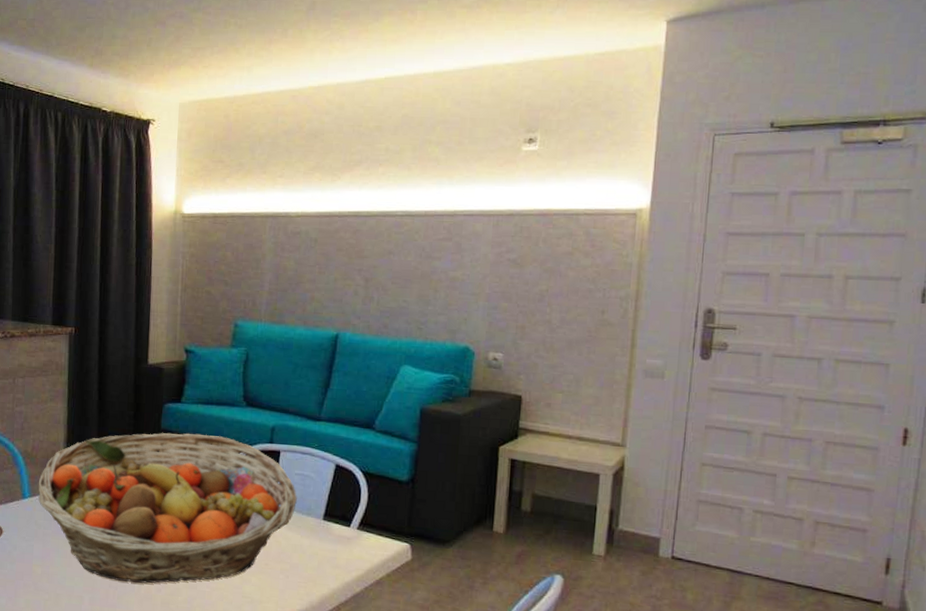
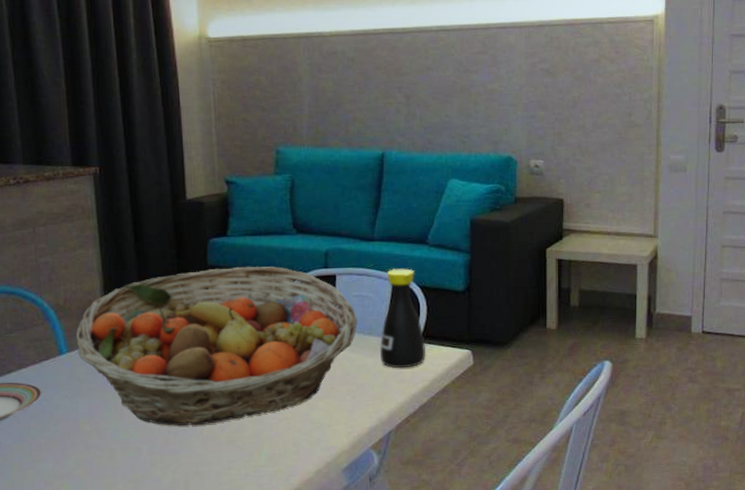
bottle: none [316,451,364,554] -> present [380,268,427,369]

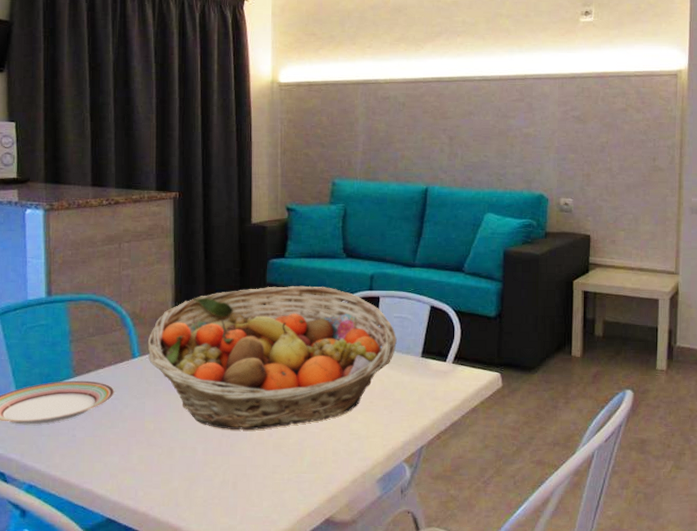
bottle: present [380,268,427,369] -> none [416,293,459,387]

